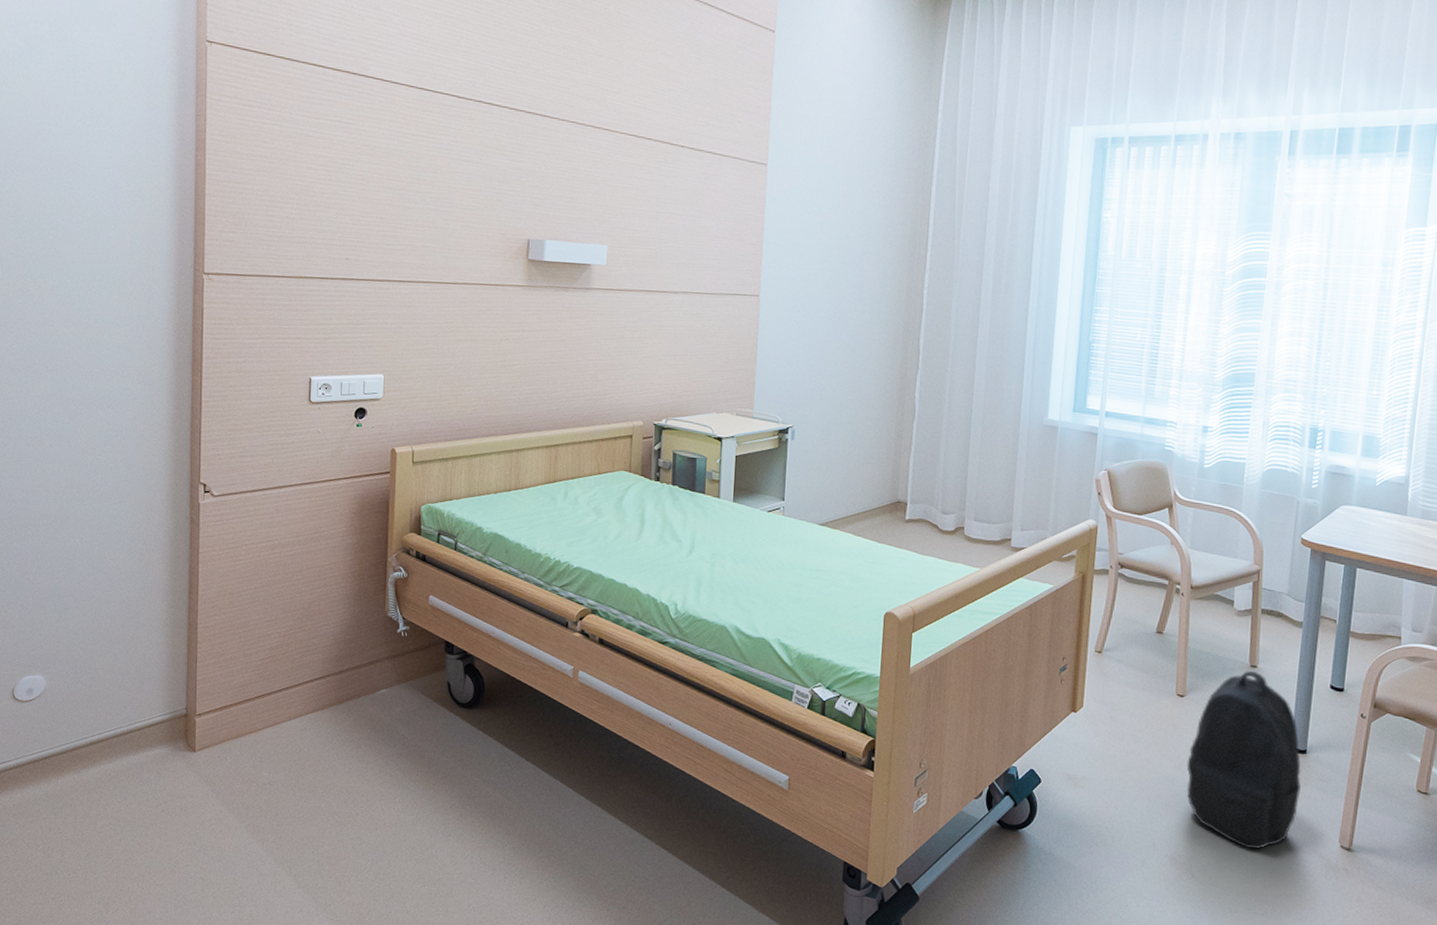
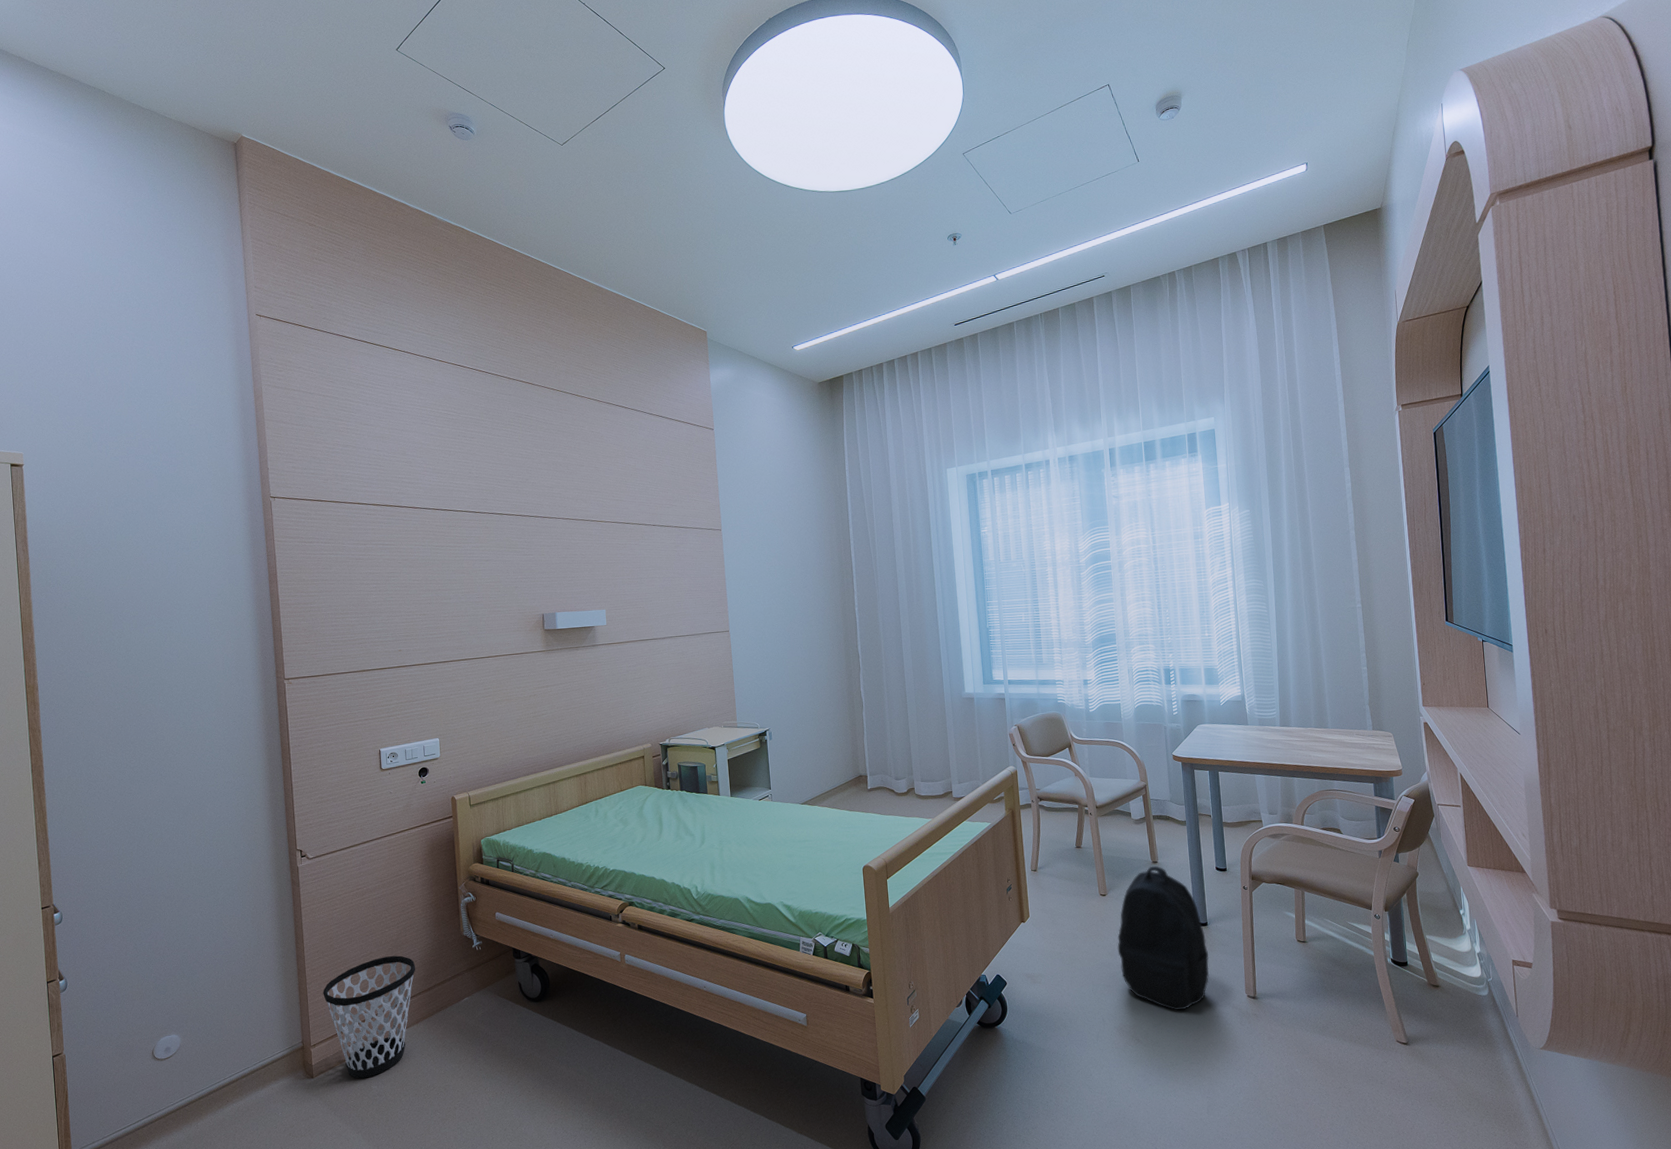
wastebasket: none [215,626,328,762] -> present [323,955,416,1079]

